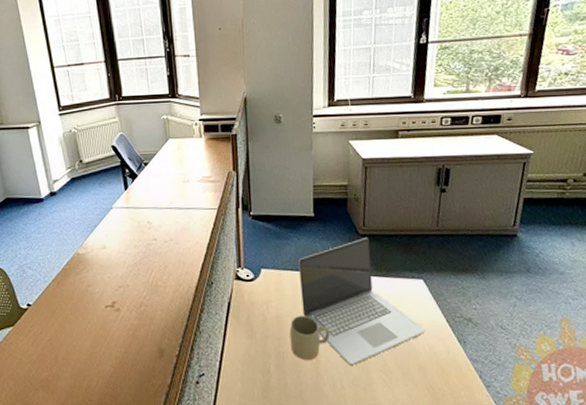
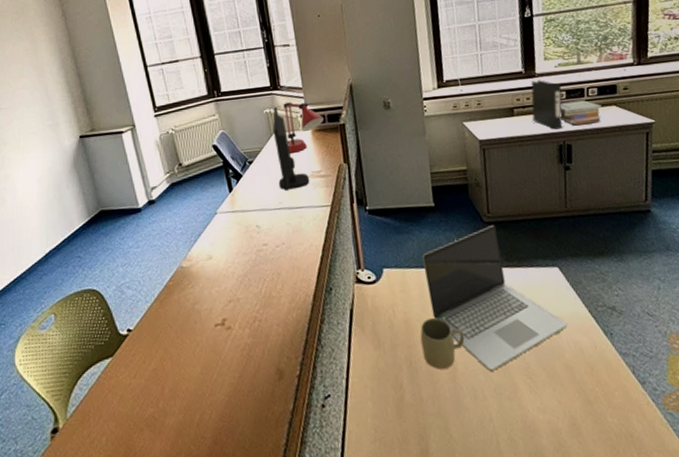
monitor: none [168,113,200,193] -> present [272,106,310,192]
desk lamp: none [180,109,217,158] -> present [283,101,324,153]
binder: none [415,105,448,154] -> present [531,80,563,130]
books: none [443,128,484,152] -> present [560,100,602,127]

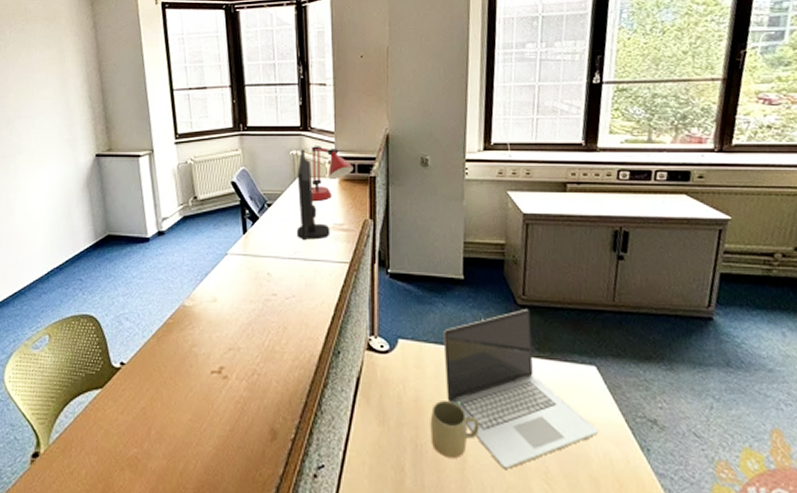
binder: present [531,80,563,130] -> none [587,155,626,213]
books: present [560,100,602,127] -> none [620,184,670,213]

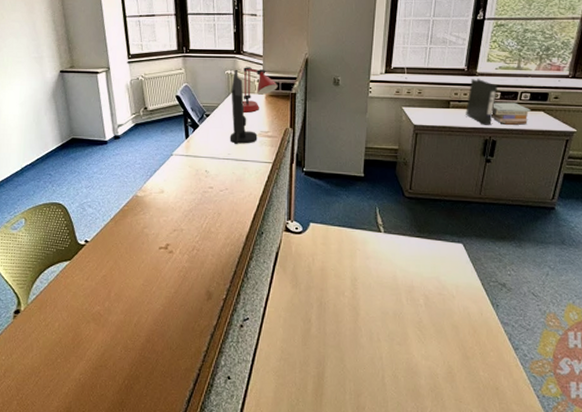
mug: present [430,401,479,458] -> none [332,270,370,312]
laptop: present [443,309,599,470] -> none [345,200,462,321]
binder: none [587,155,626,213] -> present [466,79,498,125]
books: none [620,184,670,213] -> present [491,102,531,126]

